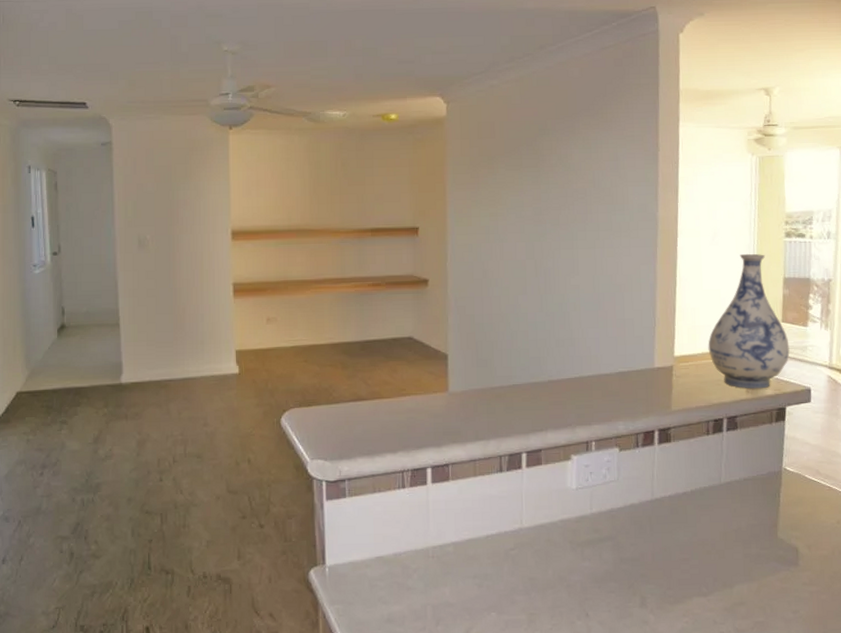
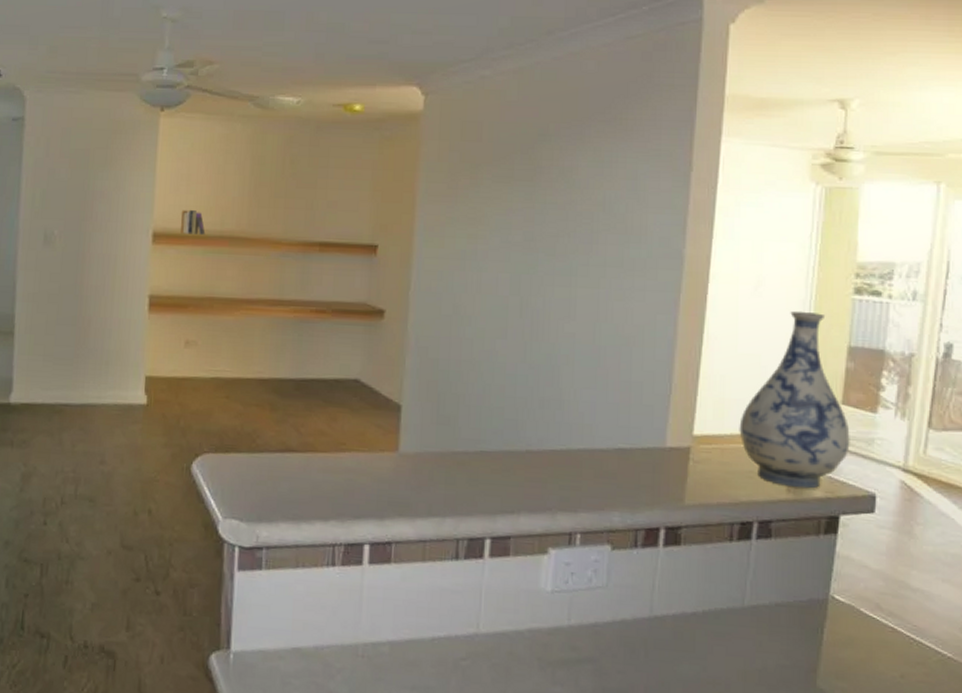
books: none [254,209,276,230] -> present [181,209,206,235]

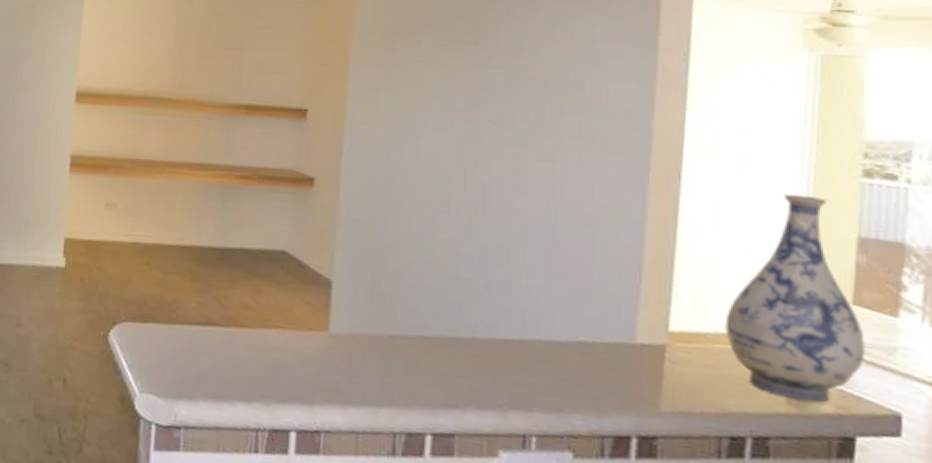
books: present [181,209,206,235] -> none [104,69,129,95]

